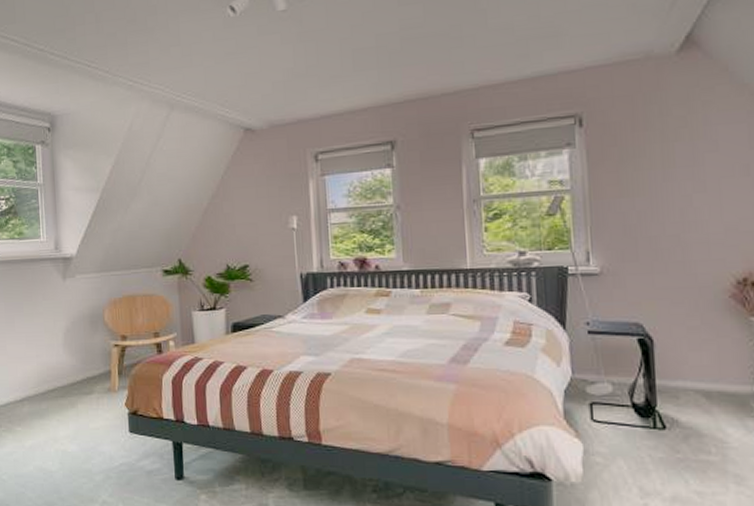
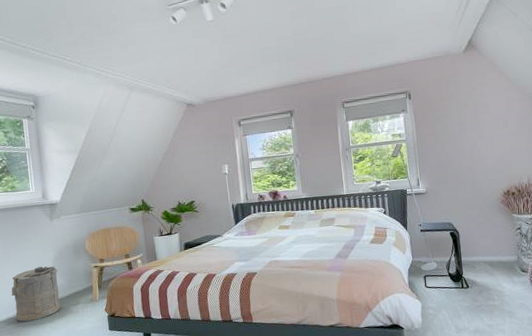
laundry hamper: none [13,338,70,408] -> present [11,266,60,322]

